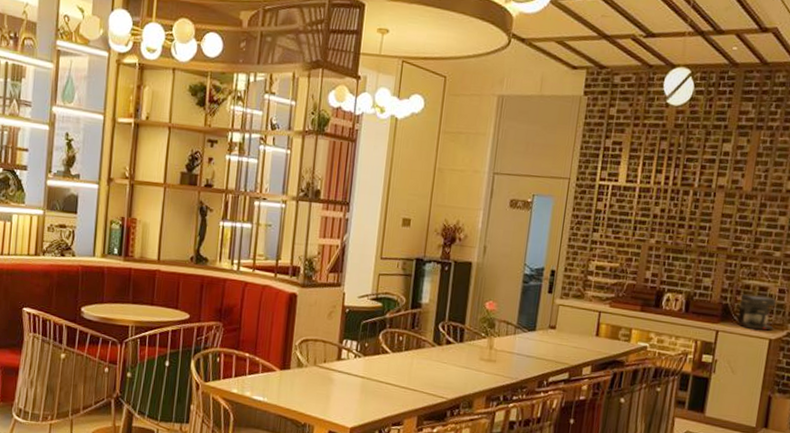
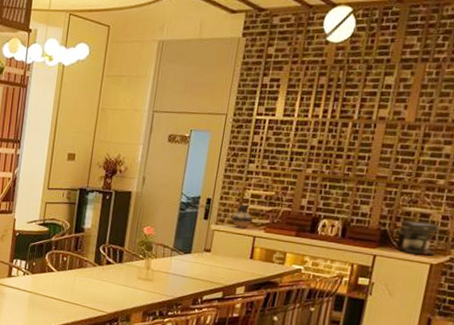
ceramic jug: none [576,276,599,303] -> present [231,203,254,229]

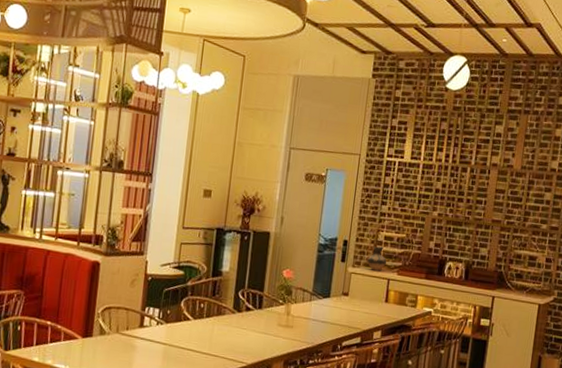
coffee maker: present [395,220,438,256] -> none [510,262,544,297]

